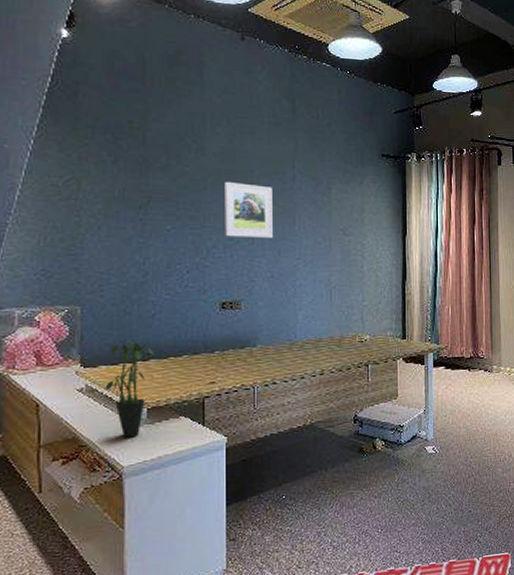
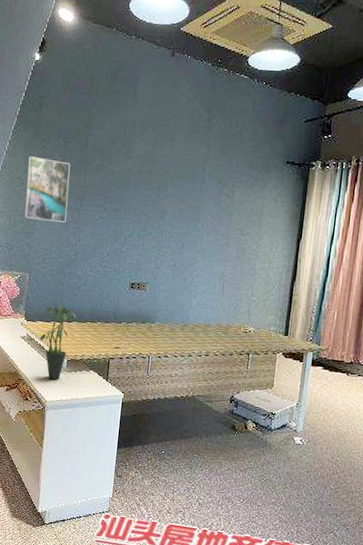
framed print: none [65,157,127,237] -> present [24,156,70,223]
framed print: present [225,181,273,239] -> none [140,181,183,233]

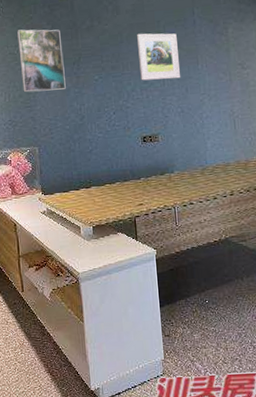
potted plant: present [39,302,77,380] -> none [60,170,95,250]
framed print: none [140,181,183,233] -> present [137,33,180,81]

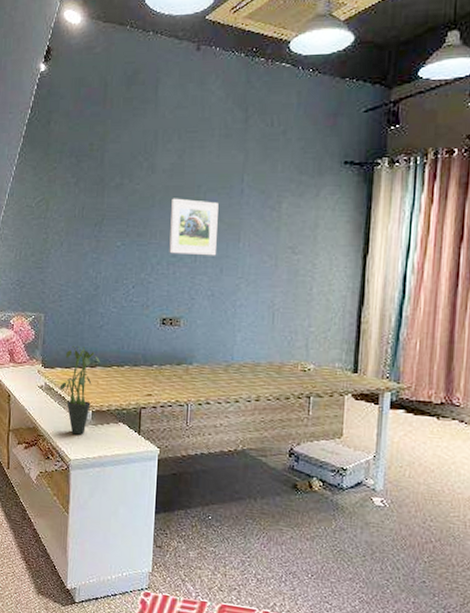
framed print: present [17,29,66,92] -> none [36,180,85,253]
potted plant: none [60,170,95,250] -> present [59,345,101,435]

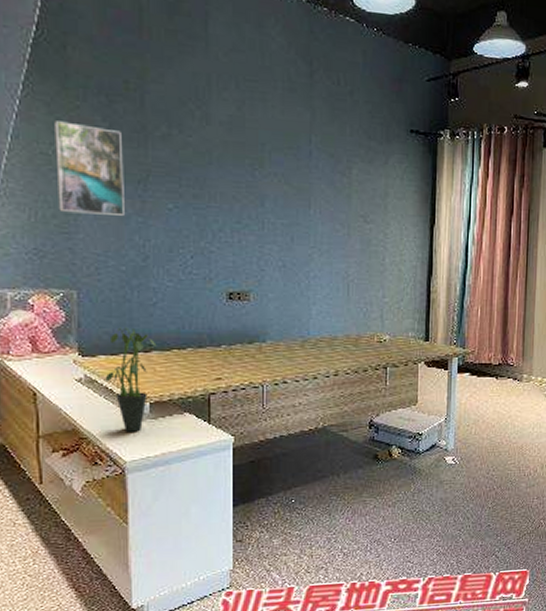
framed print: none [36,180,85,253] -> present [54,121,124,216]
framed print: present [169,198,219,256] -> none [232,155,286,223]

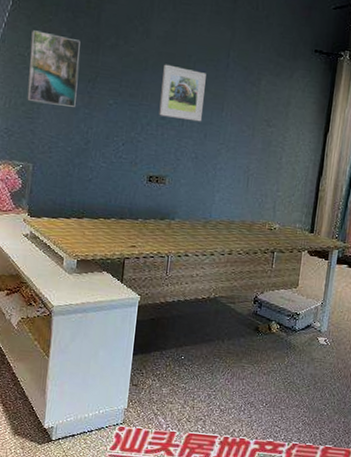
potted plant: present [105,327,157,432] -> none [45,196,88,283]
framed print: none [232,155,286,223] -> present [159,64,206,122]

